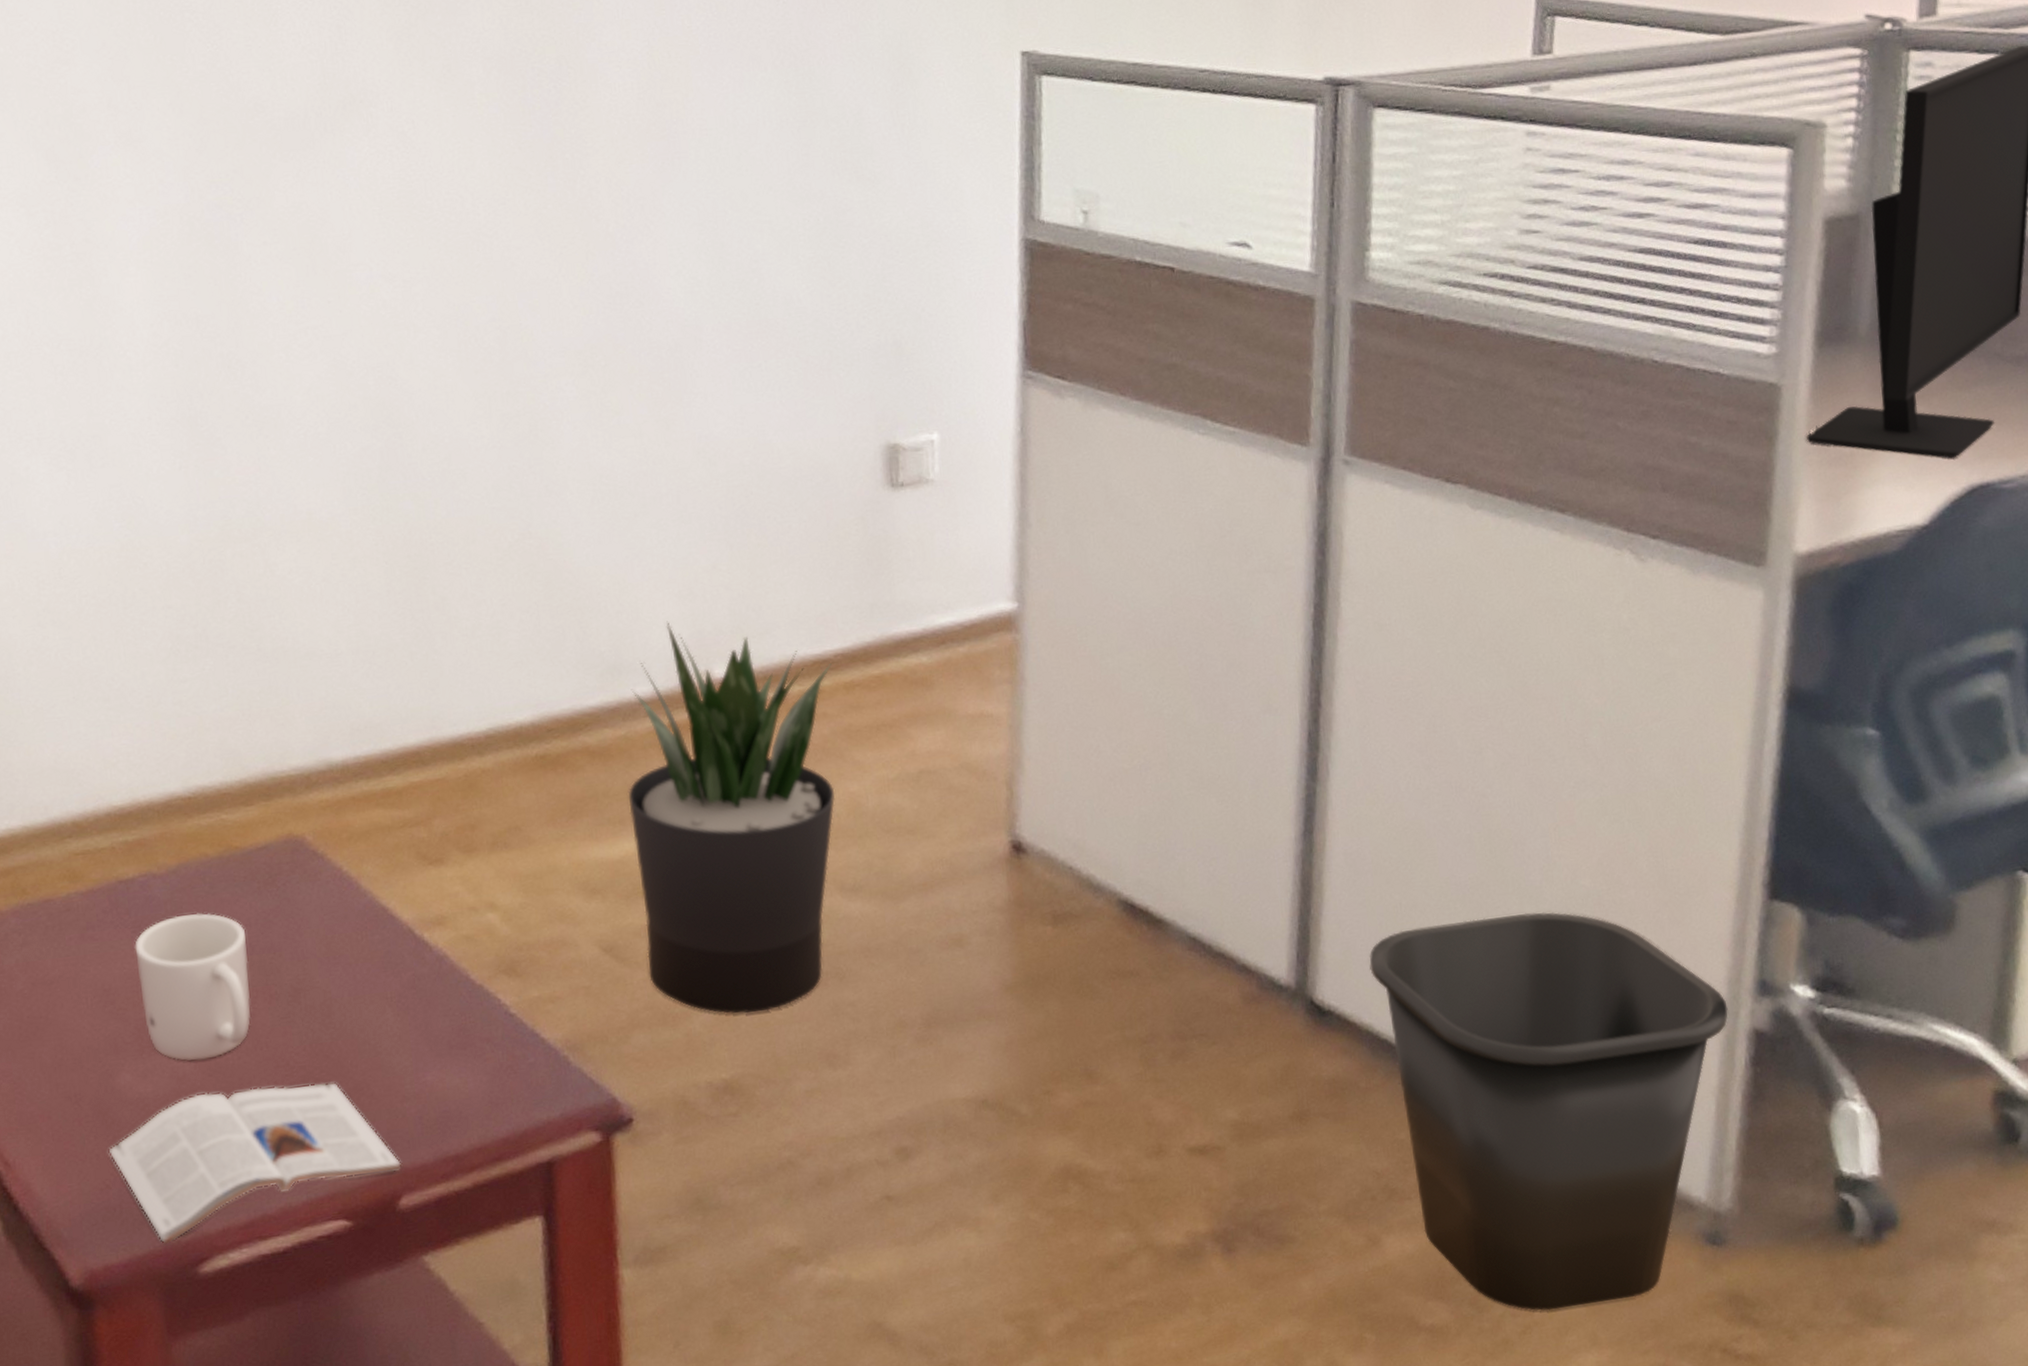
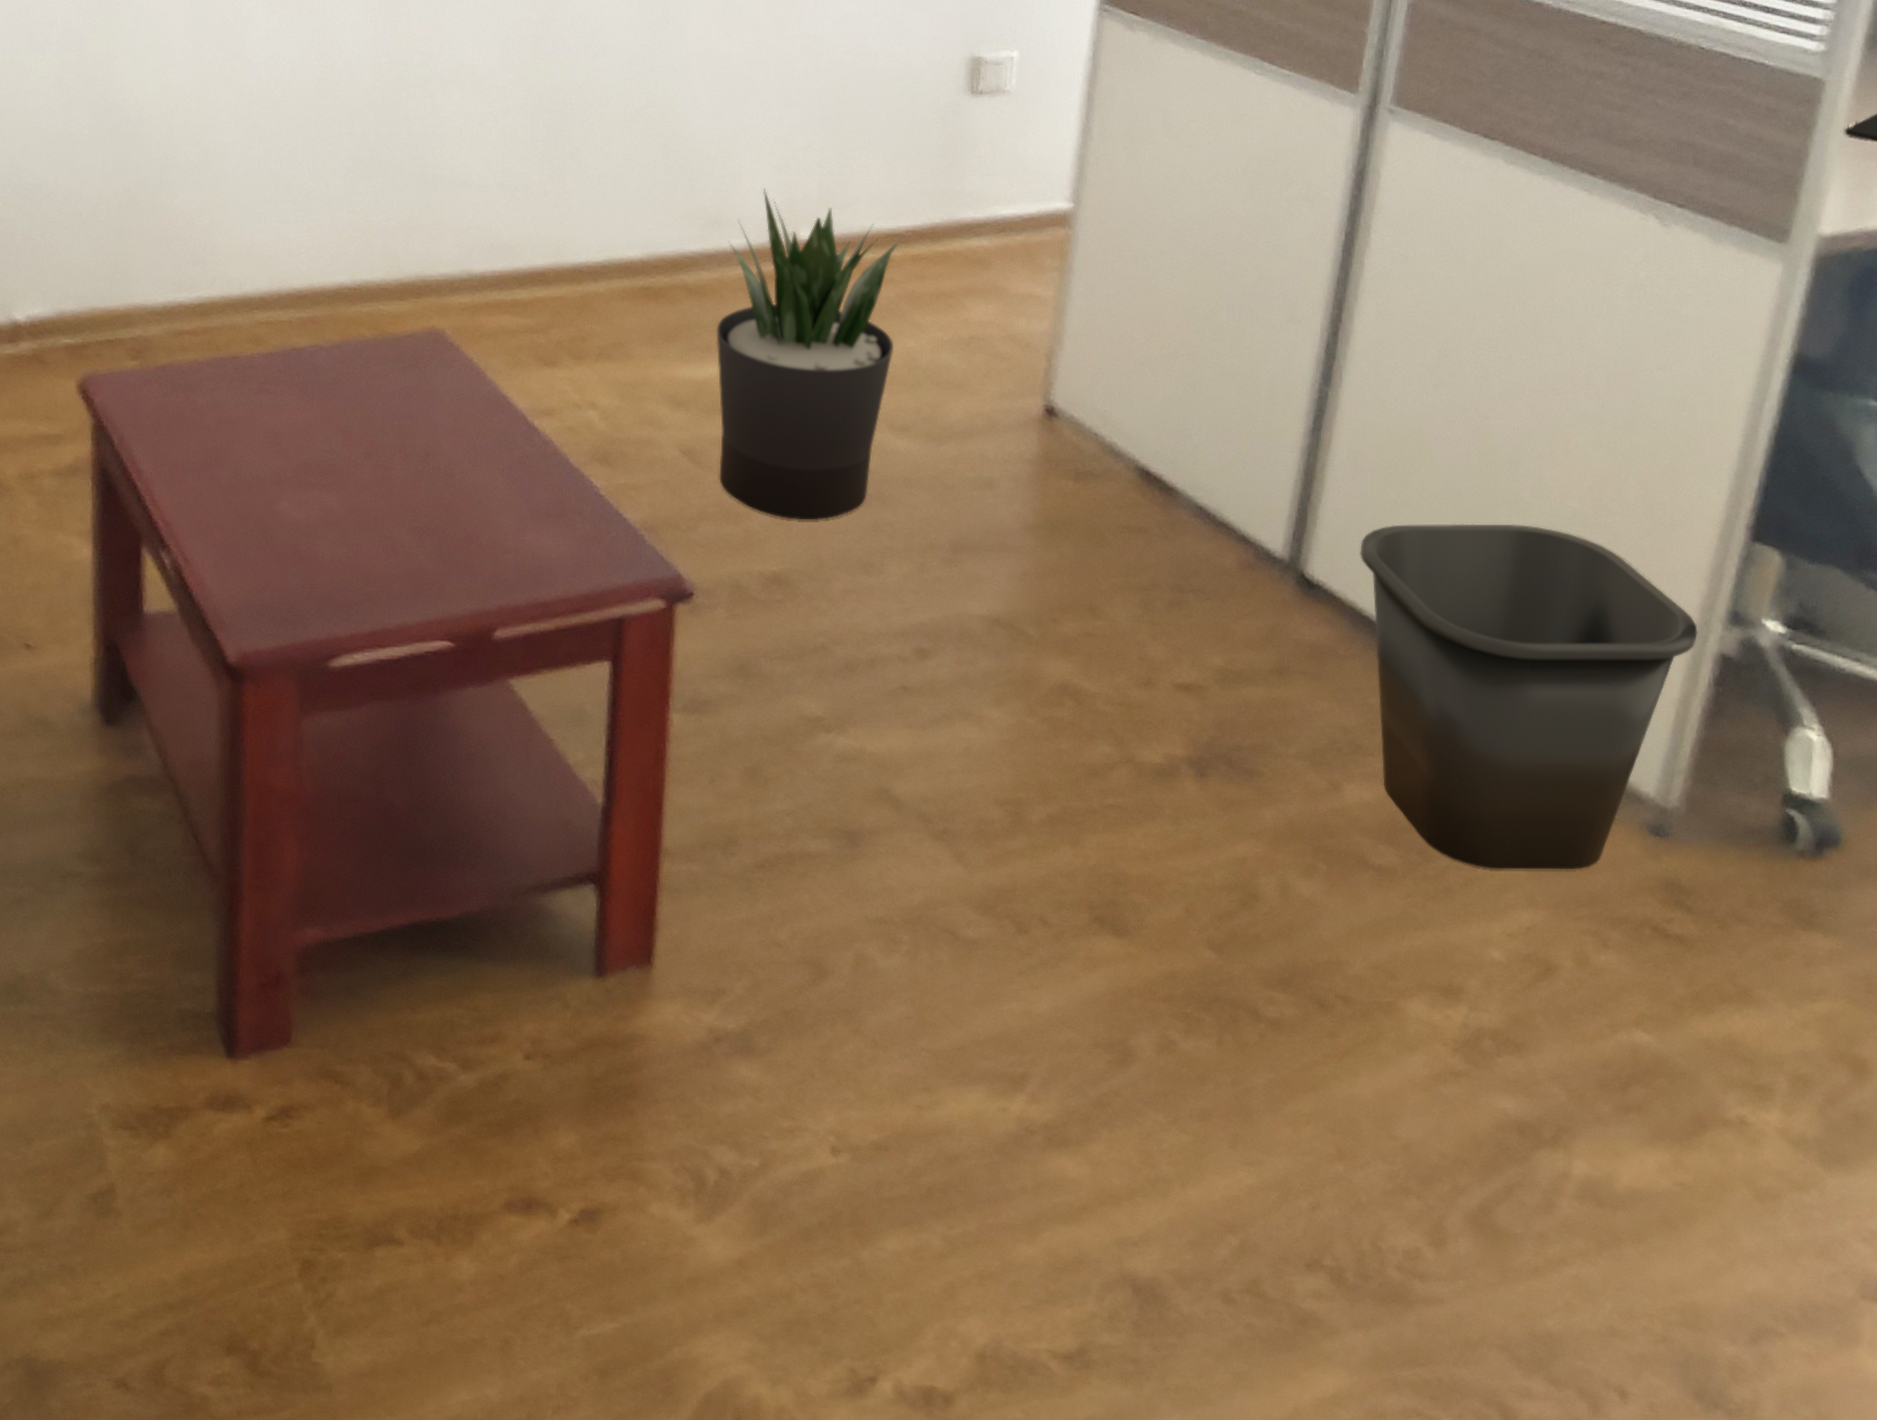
magazine: present [108,1082,402,1246] -> none [266,525,499,642]
mug: present [134,913,251,1061] -> none [301,381,391,499]

